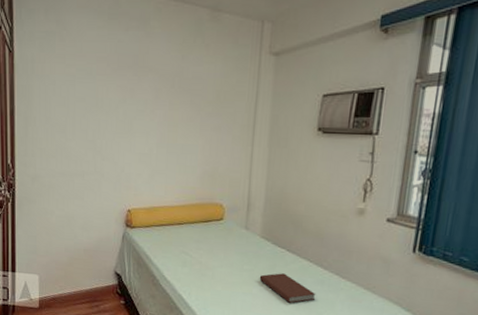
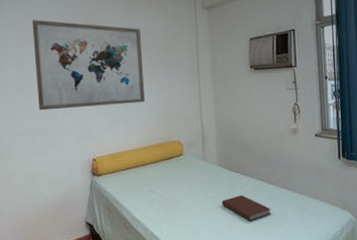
wall art: none [79,56,193,157] -> present [31,20,145,111]

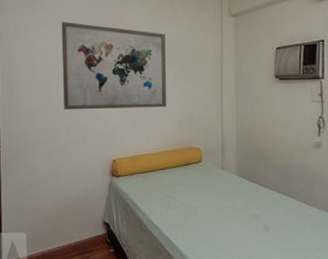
book: present [221,195,271,221] -> none [238,206,289,233]

